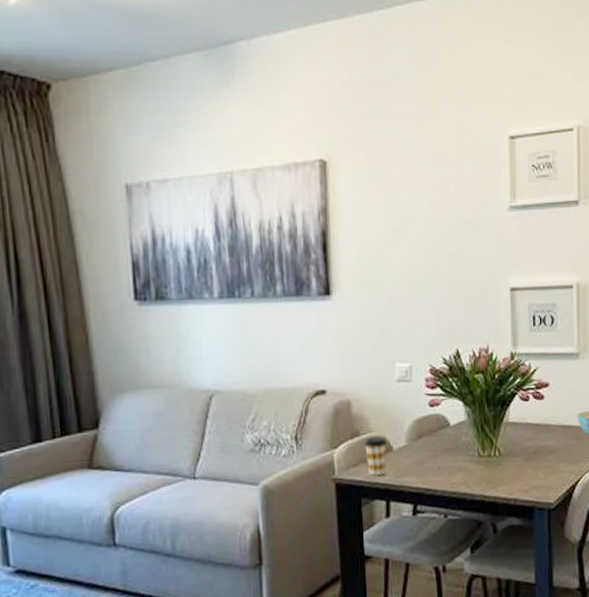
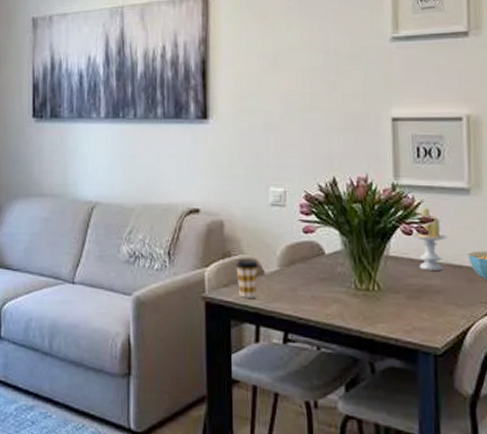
candle: none [529,374,560,433] -> present [412,208,448,271]

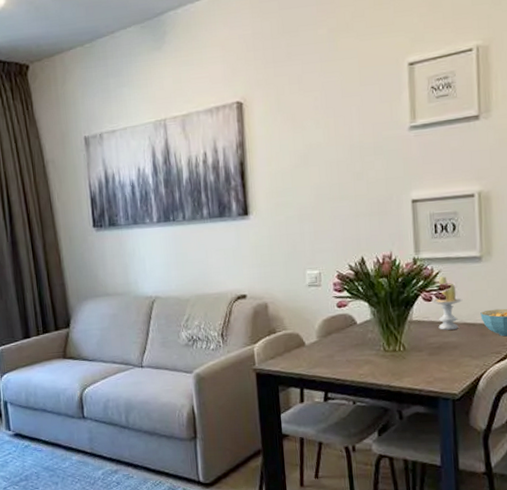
coffee cup: present [235,260,258,298] -> none [279,334,300,367]

